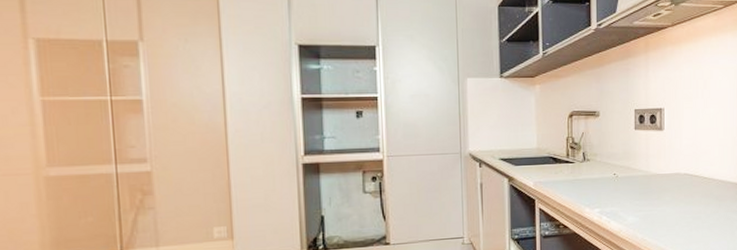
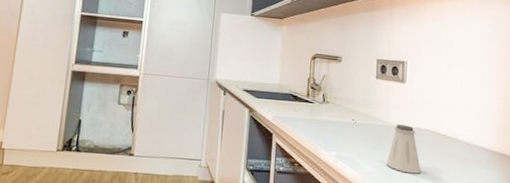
saltshaker: none [648,172,681,218] -> present [386,124,421,174]

